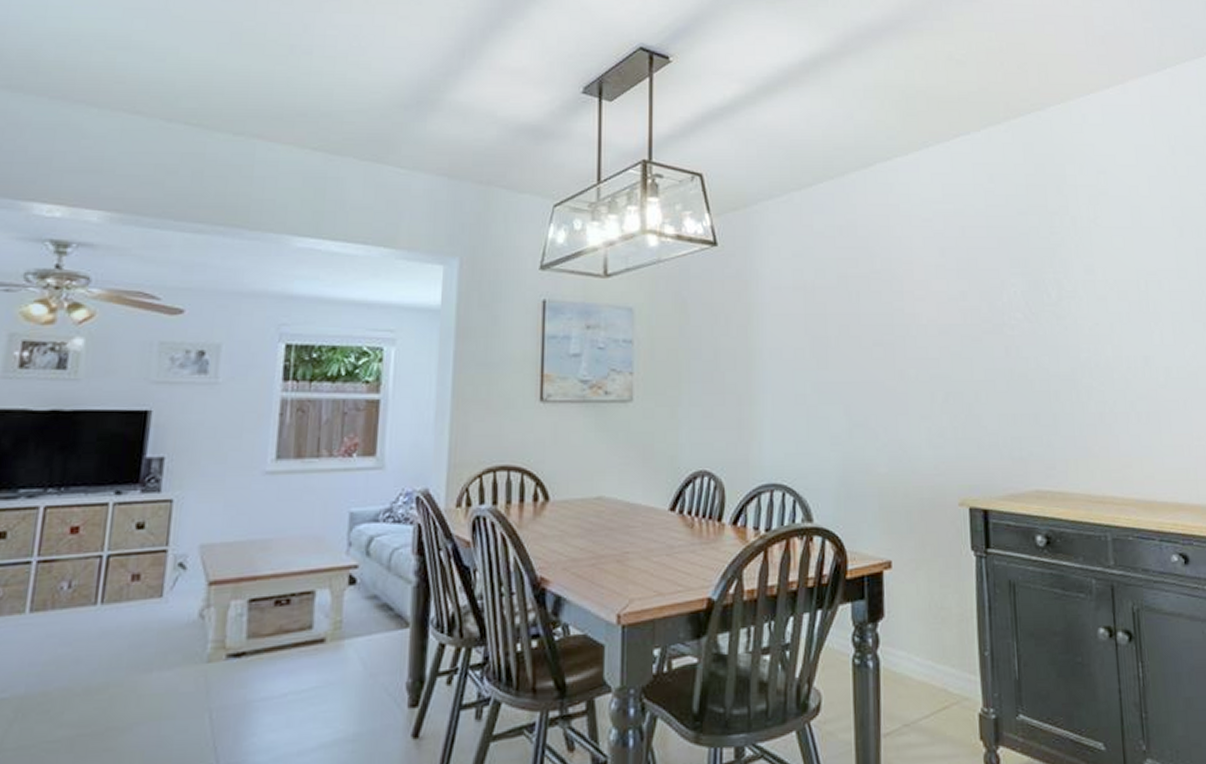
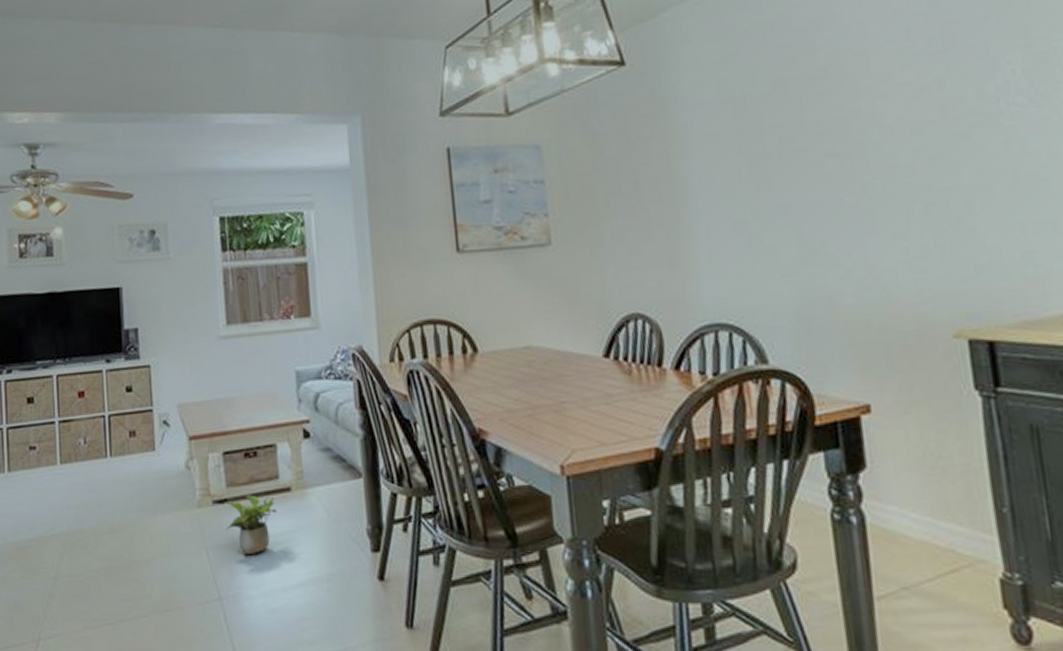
potted plant: none [239,647,305,715] -> present [226,495,277,554]

